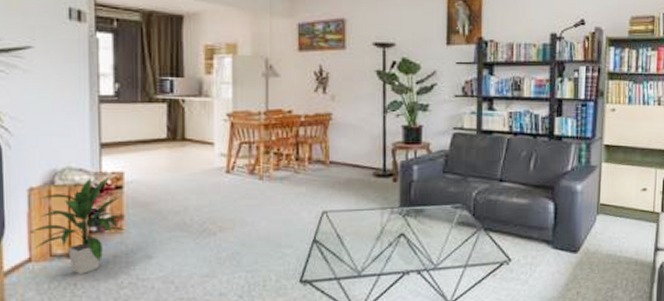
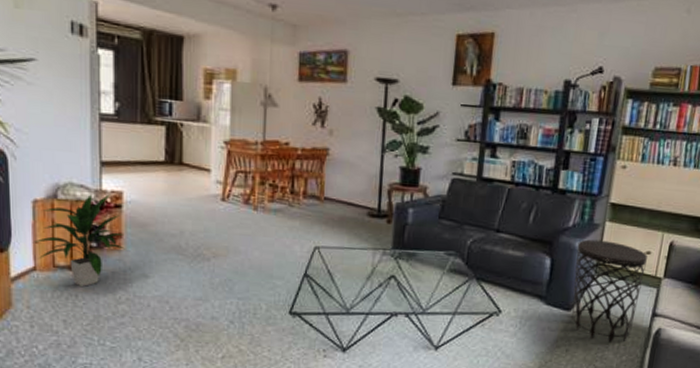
side table: none [577,181,644,281] -> present [571,239,648,343]

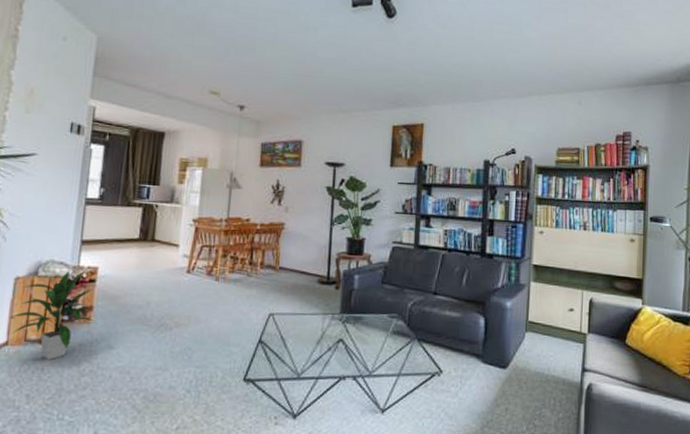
side table: present [571,239,648,343] -> none [507,299,571,400]

